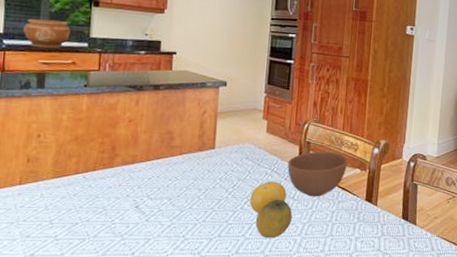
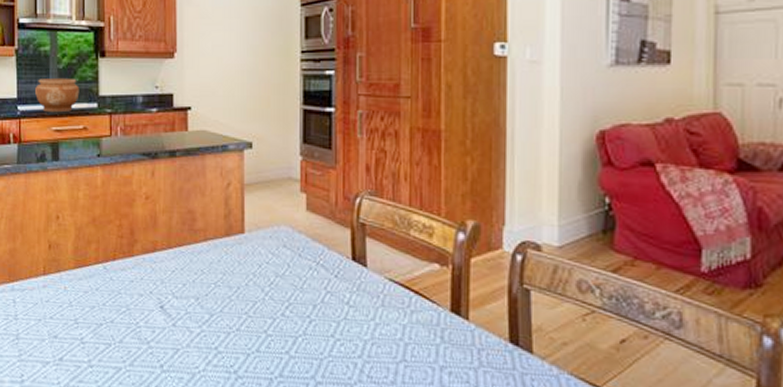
fruit: present [249,181,287,213] -> none [292,279,339,323]
fruit: present [255,199,293,239] -> none [301,304,349,359]
bowl: present [287,151,348,197] -> none [337,236,420,304]

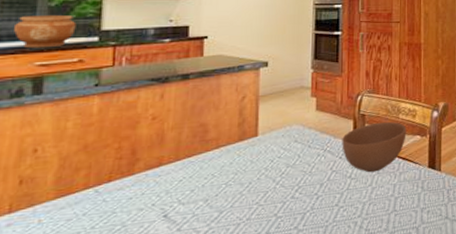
bowl: none [337,236,420,304] -> present [342,121,407,173]

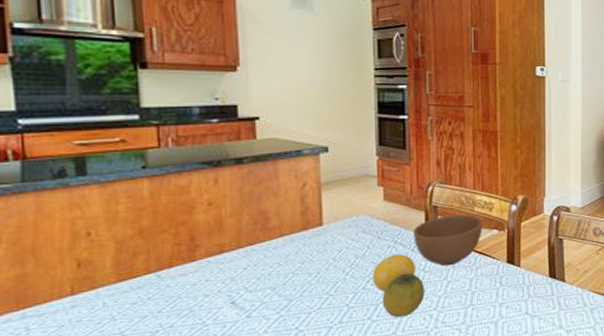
ceramic pot: present [14,16,77,49] -> none [45,90,113,126]
fruit: none [301,162,342,200] -> present [372,254,415,292]
fruit: none [309,180,351,226] -> present [382,273,425,318]

